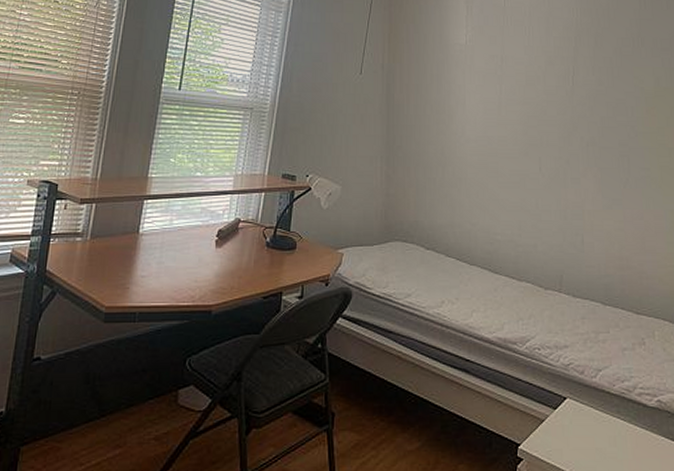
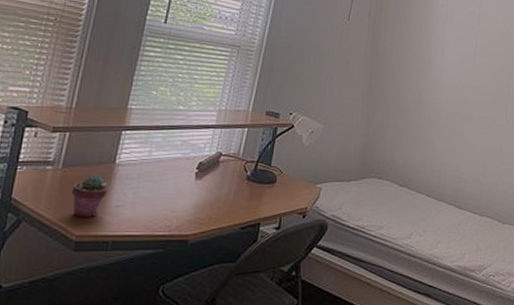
potted succulent: none [100,245,134,288] -> present [71,174,109,217]

